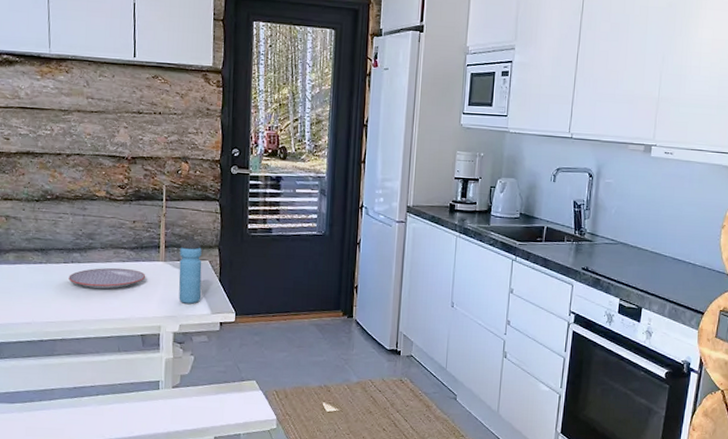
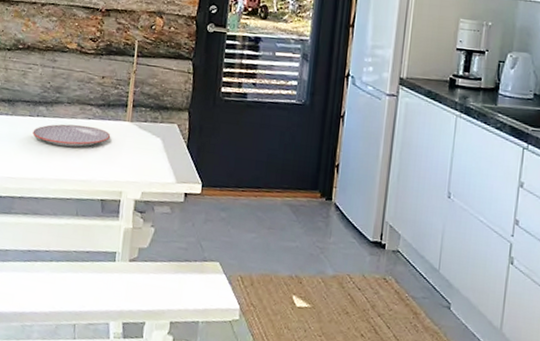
water bottle: present [179,236,202,304] -> none [143,96,171,171]

